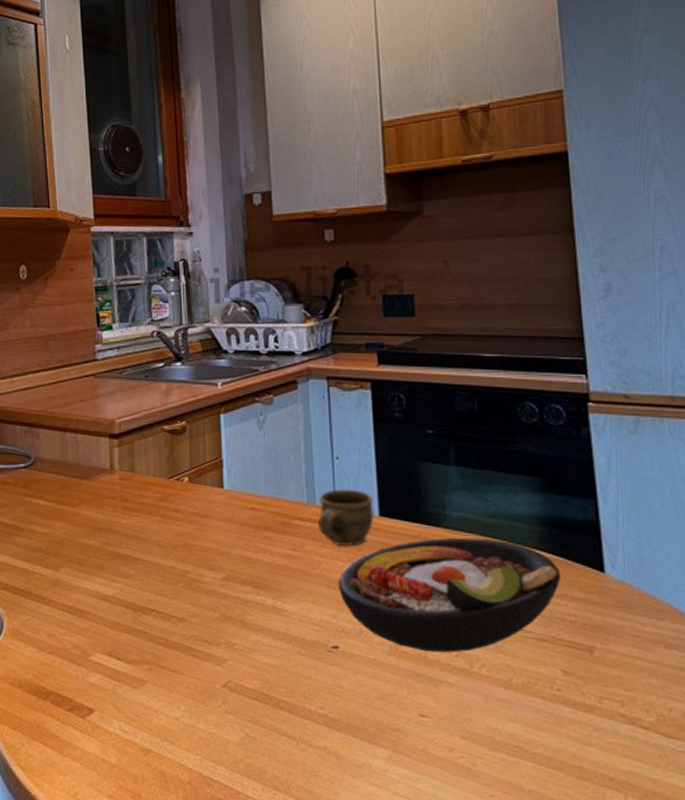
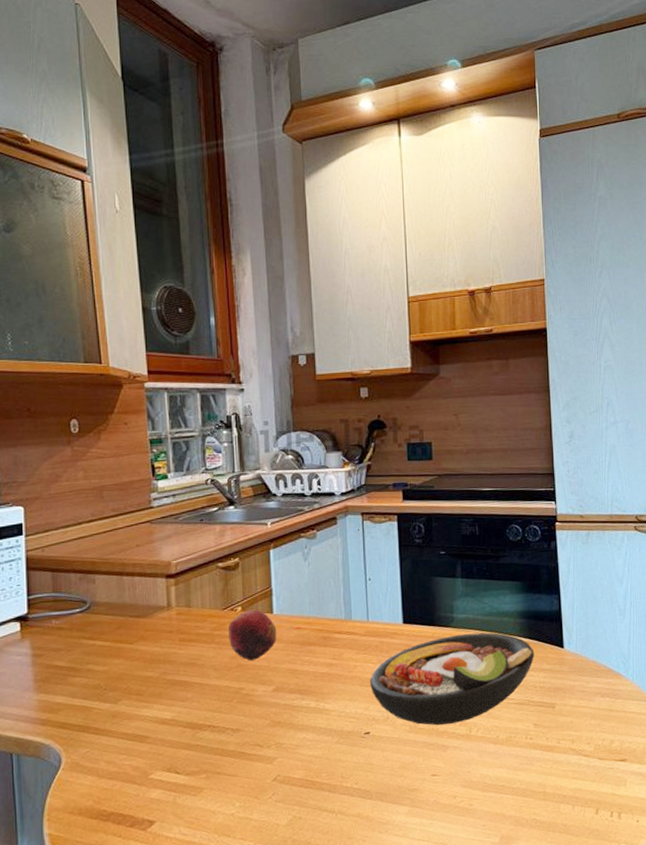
fruit: none [174,481,228,540] -> present [229,609,277,660]
cup: present [318,489,374,547] -> none [354,604,399,652]

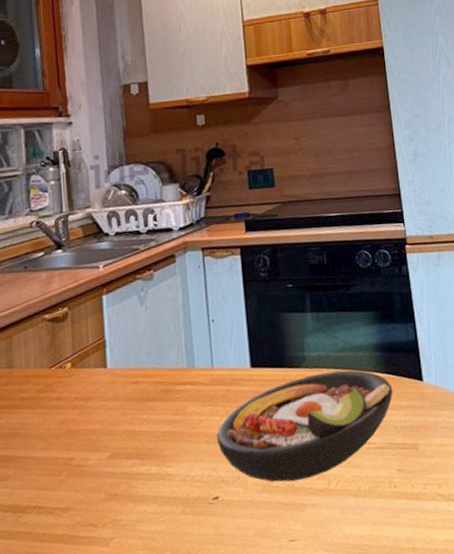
fruit: present [229,609,277,660] -> none [56,364,112,425]

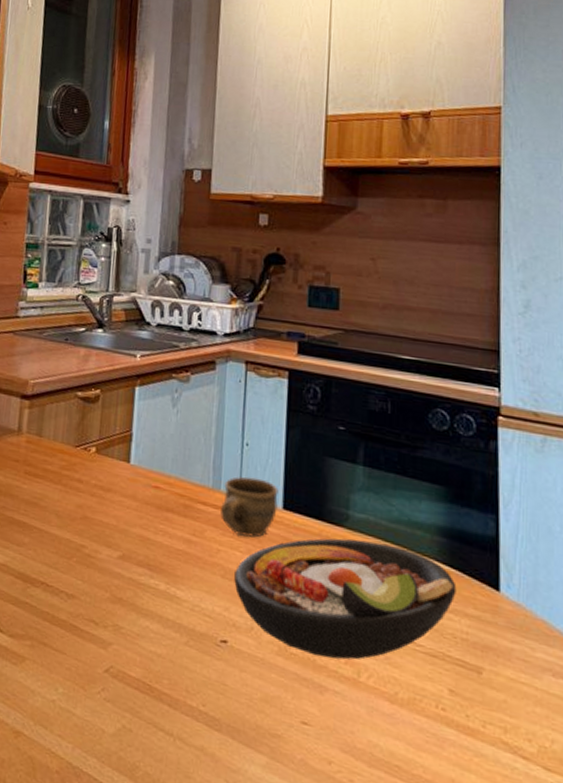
cup: none [197,347,246,402] -> present [220,476,279,538]

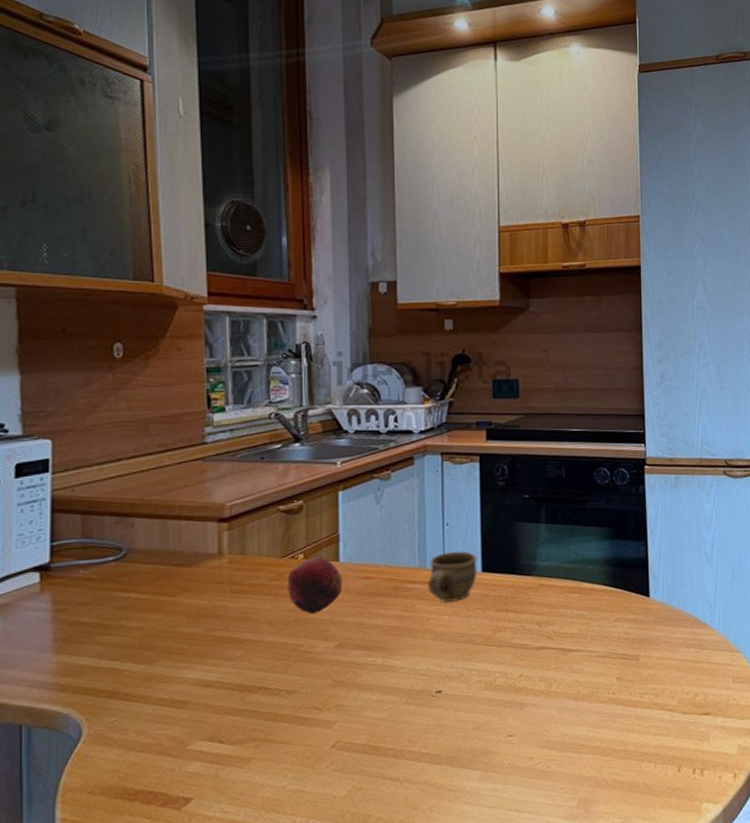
fruit: none [77,452,132,515] -> present [288,557,343,614]
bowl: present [234,538,457,660] -> none [444,581,619,682]

